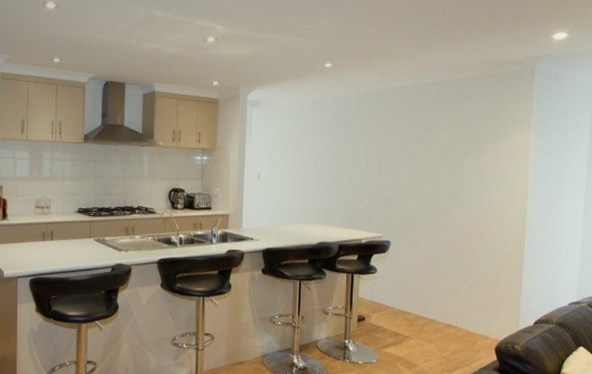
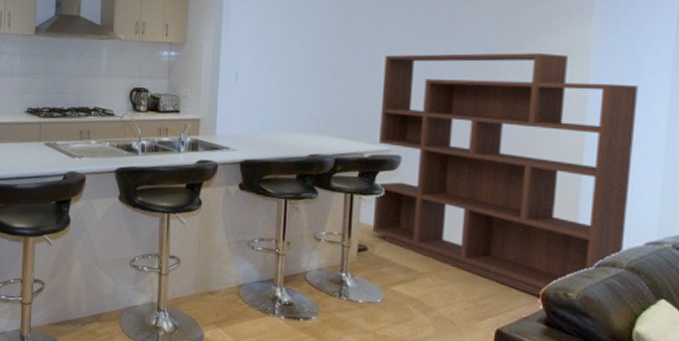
bookshelf: none [368,155,564,350] -> present [372,53,639,297]

